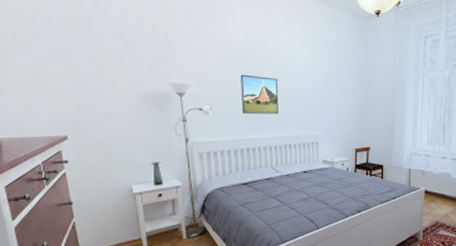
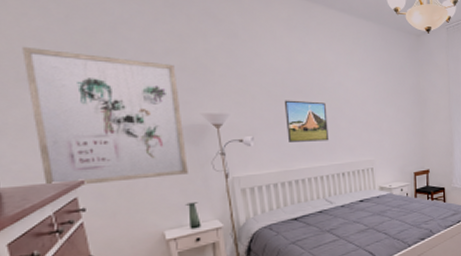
wall art: none [19,15,154,140] -> present [22,46,188,185]

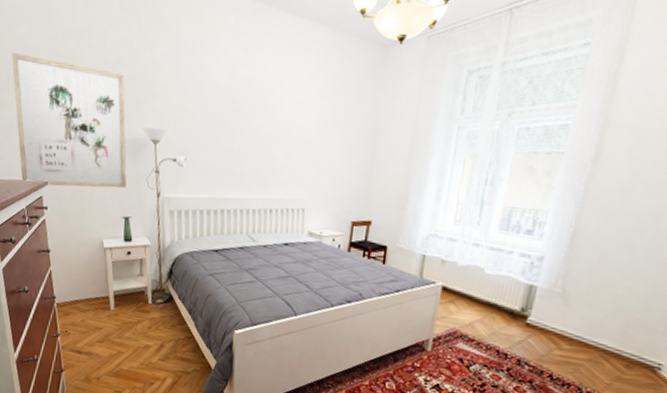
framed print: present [285,100,330,142] -> none [218,120,263,171]

